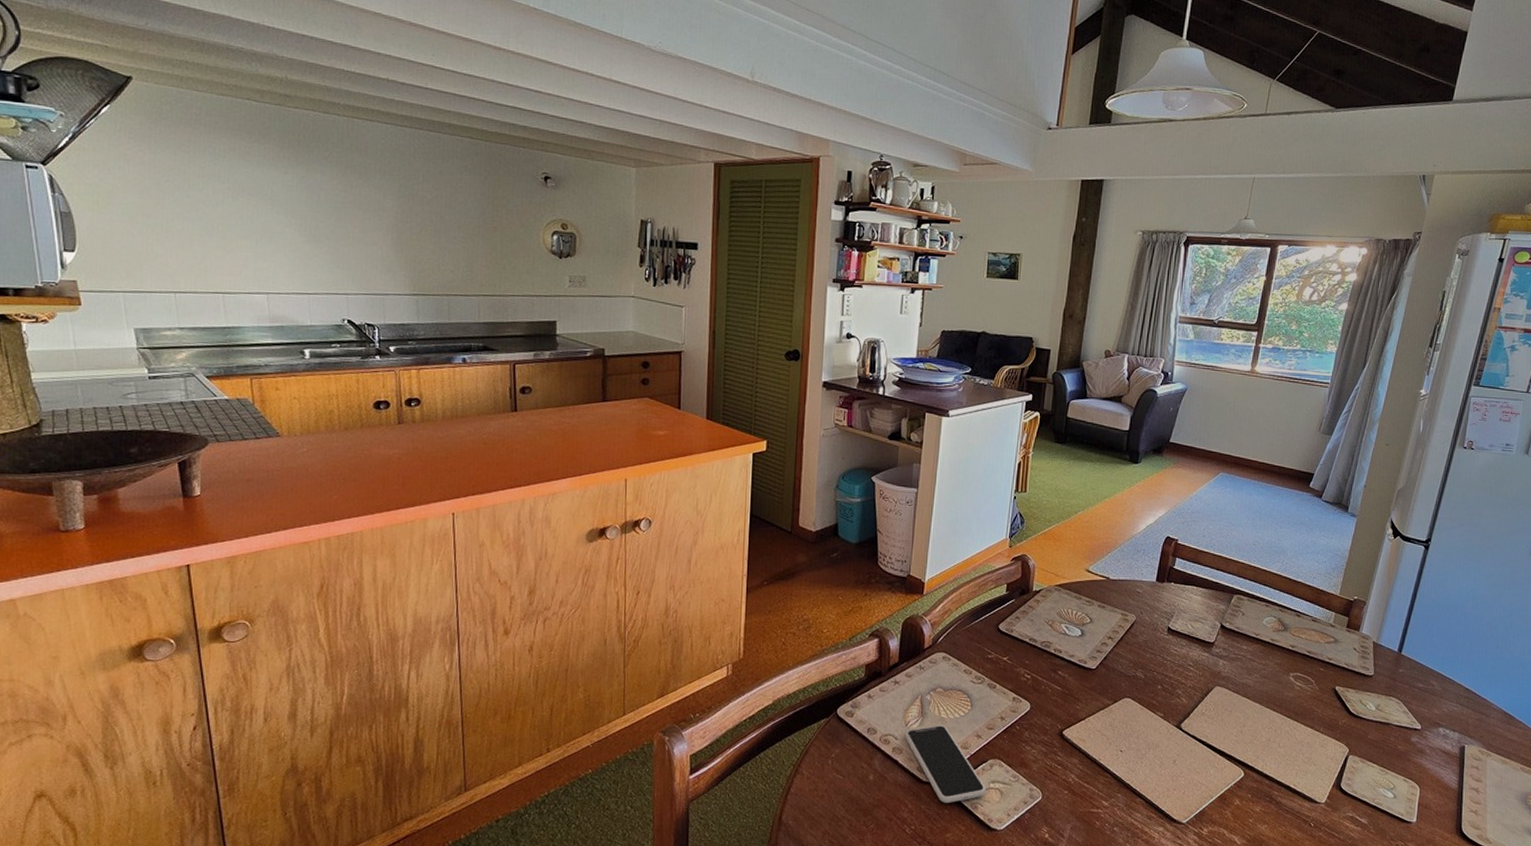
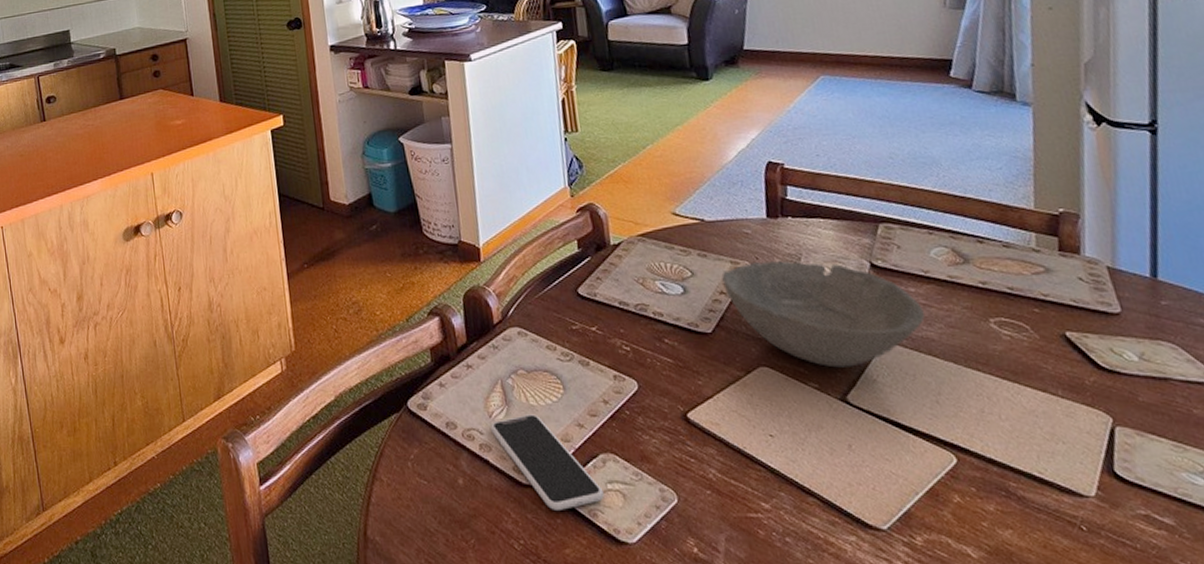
bowl: none [1112,616,1248,702] -> present [721,261,925,368]

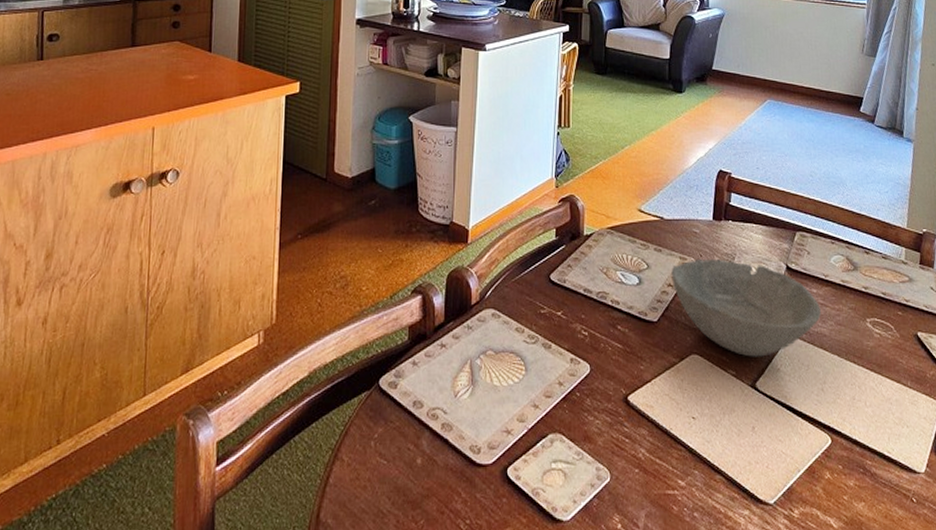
smartphone: present [490,414,604,510] -> none [455,394,548,489]

